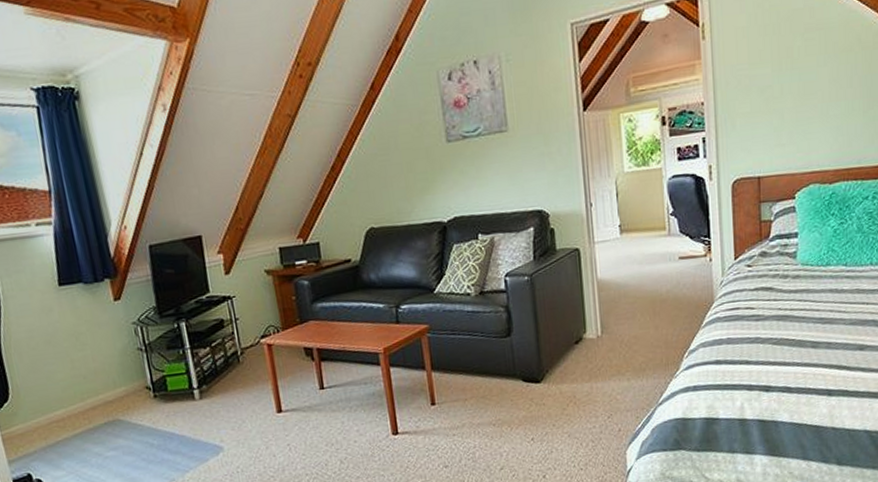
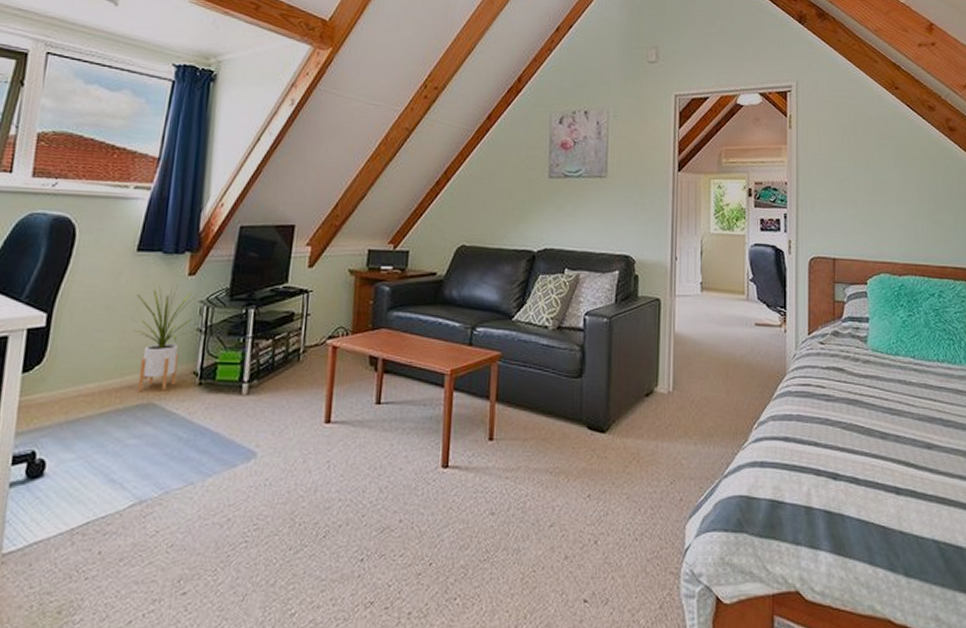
house plant: none [73,311,138,412] -> present [132,285,198,392]

